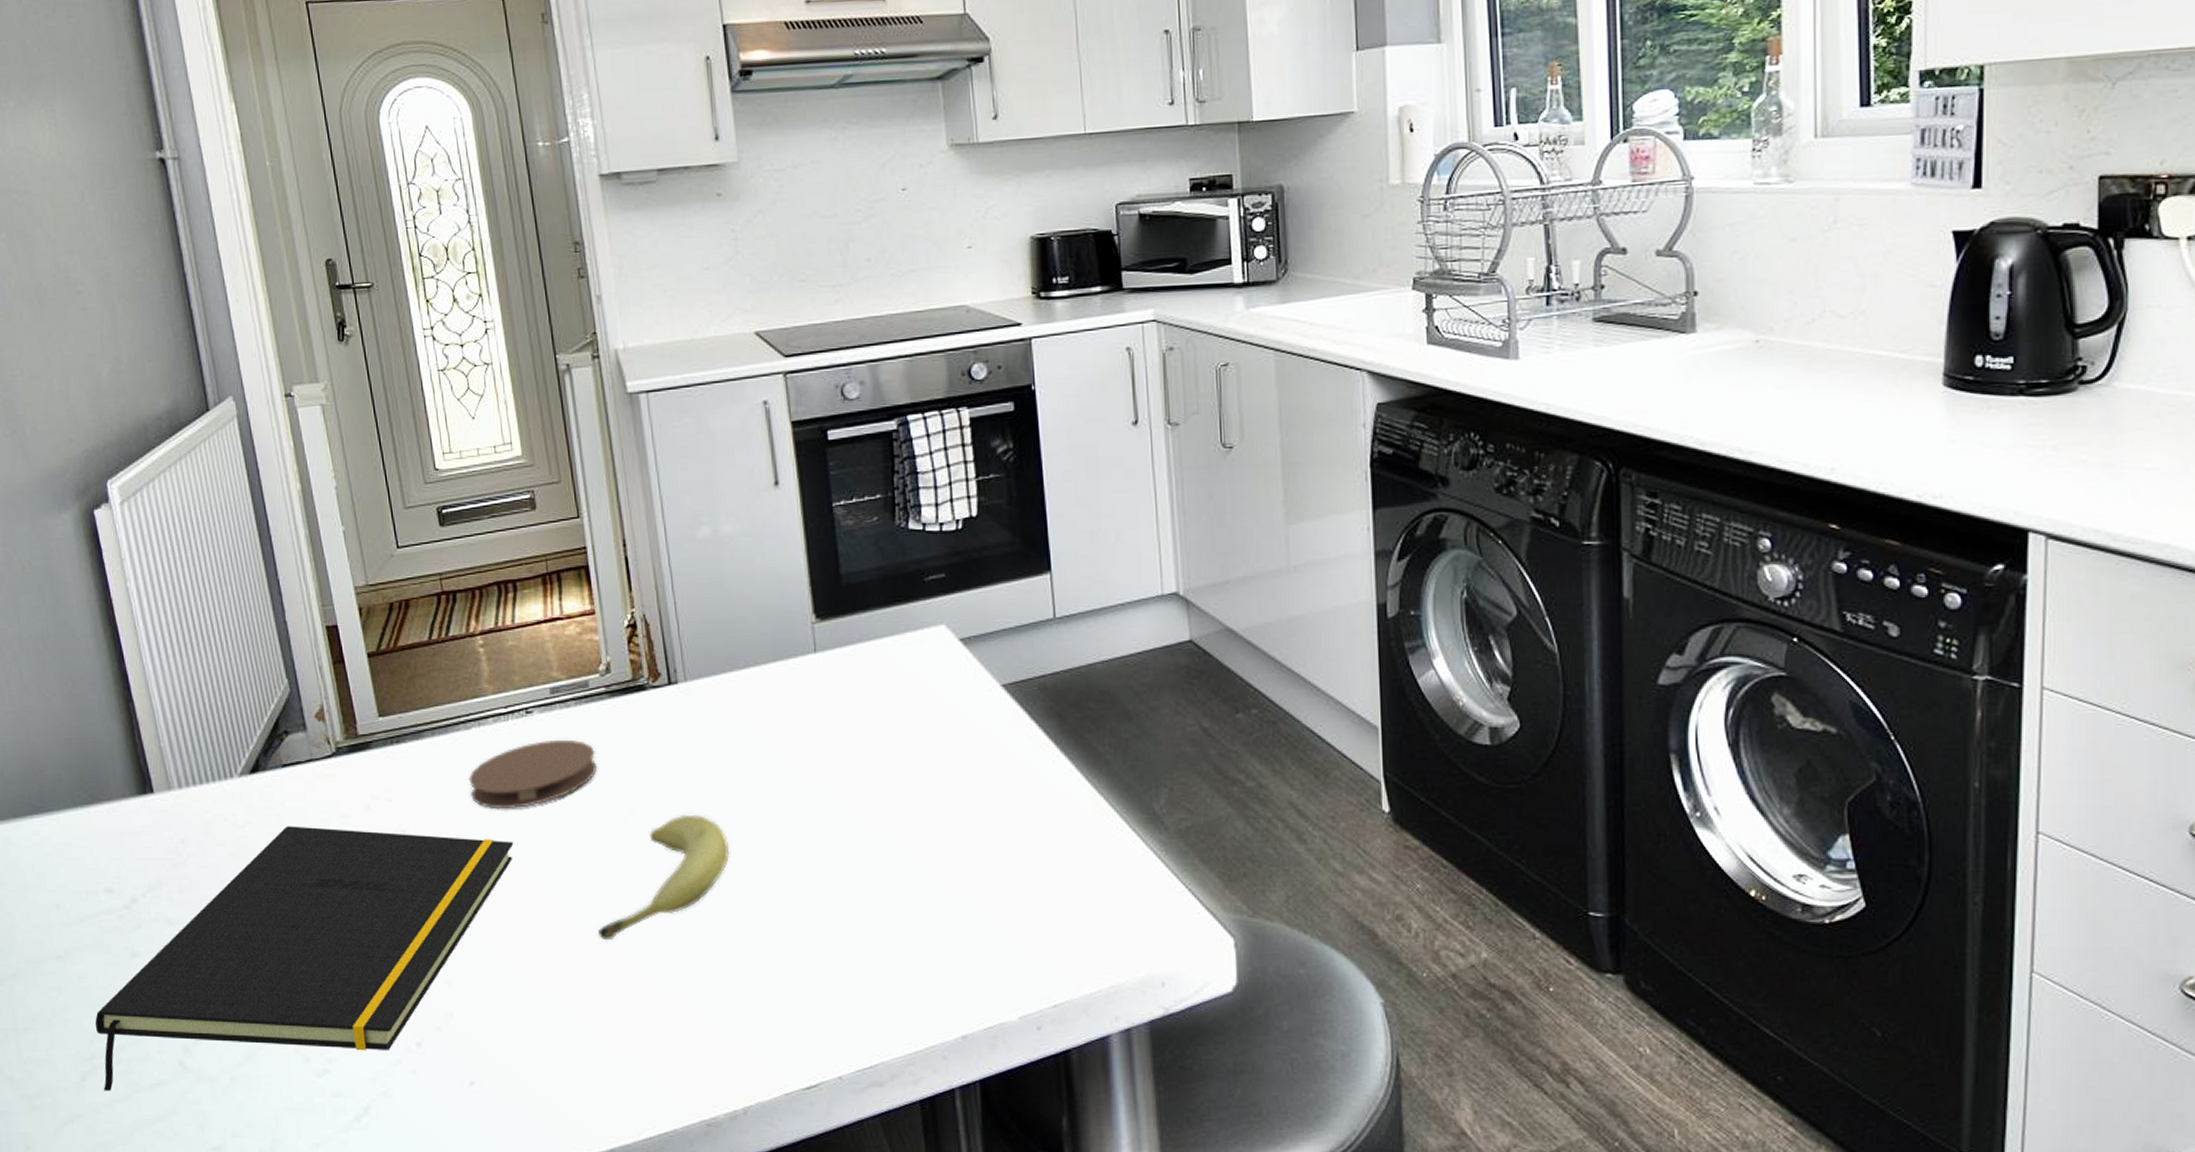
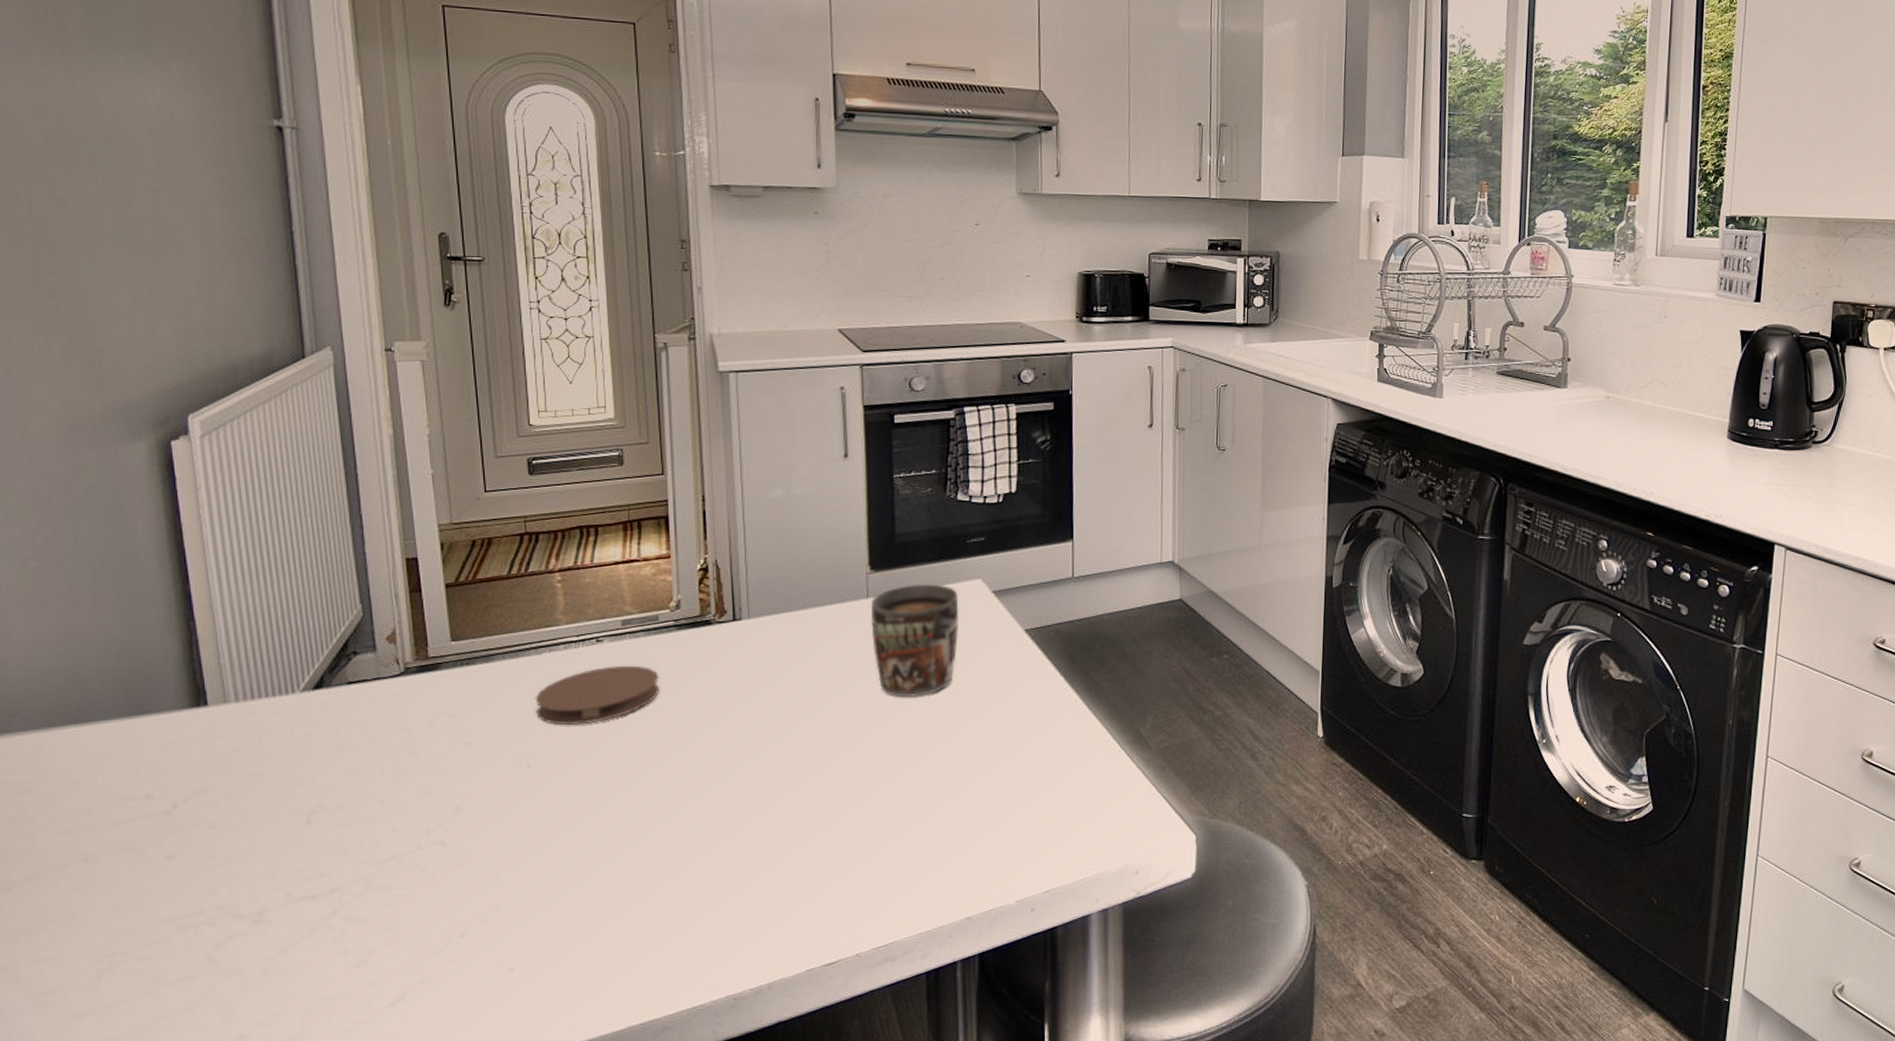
notepad: present [95,826,514,1091] -> none [119,738,574,987]
fruit: present [598,814,730,940] -> none [647,732,776,840]
mug: none [820,633,924,771] -> present [870,584,959,698]

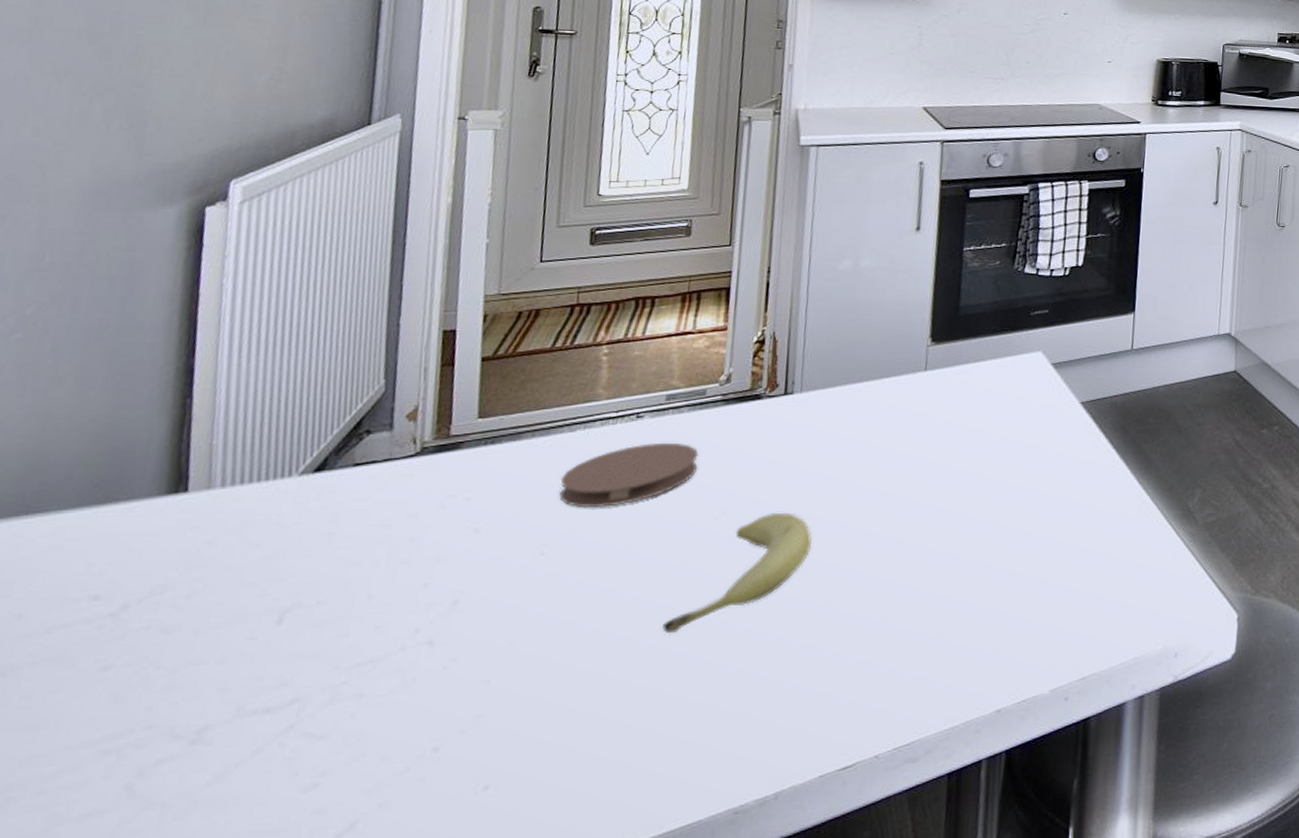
fruit: none [647,732,776,840] -> present [663,512,812,633]
mug: present [870,584,959,698] -> none [925,356,1017,474]

